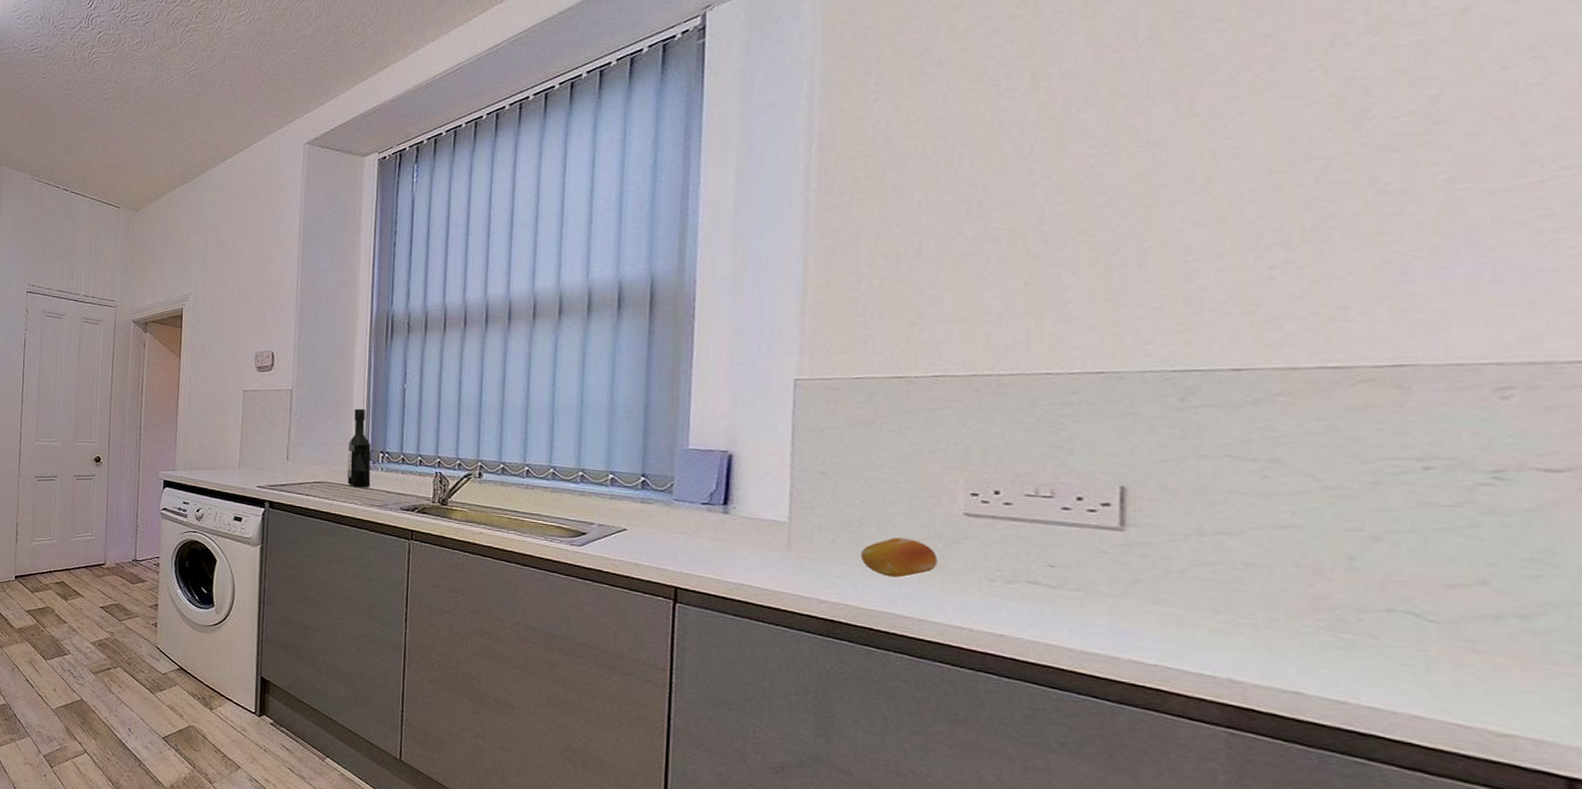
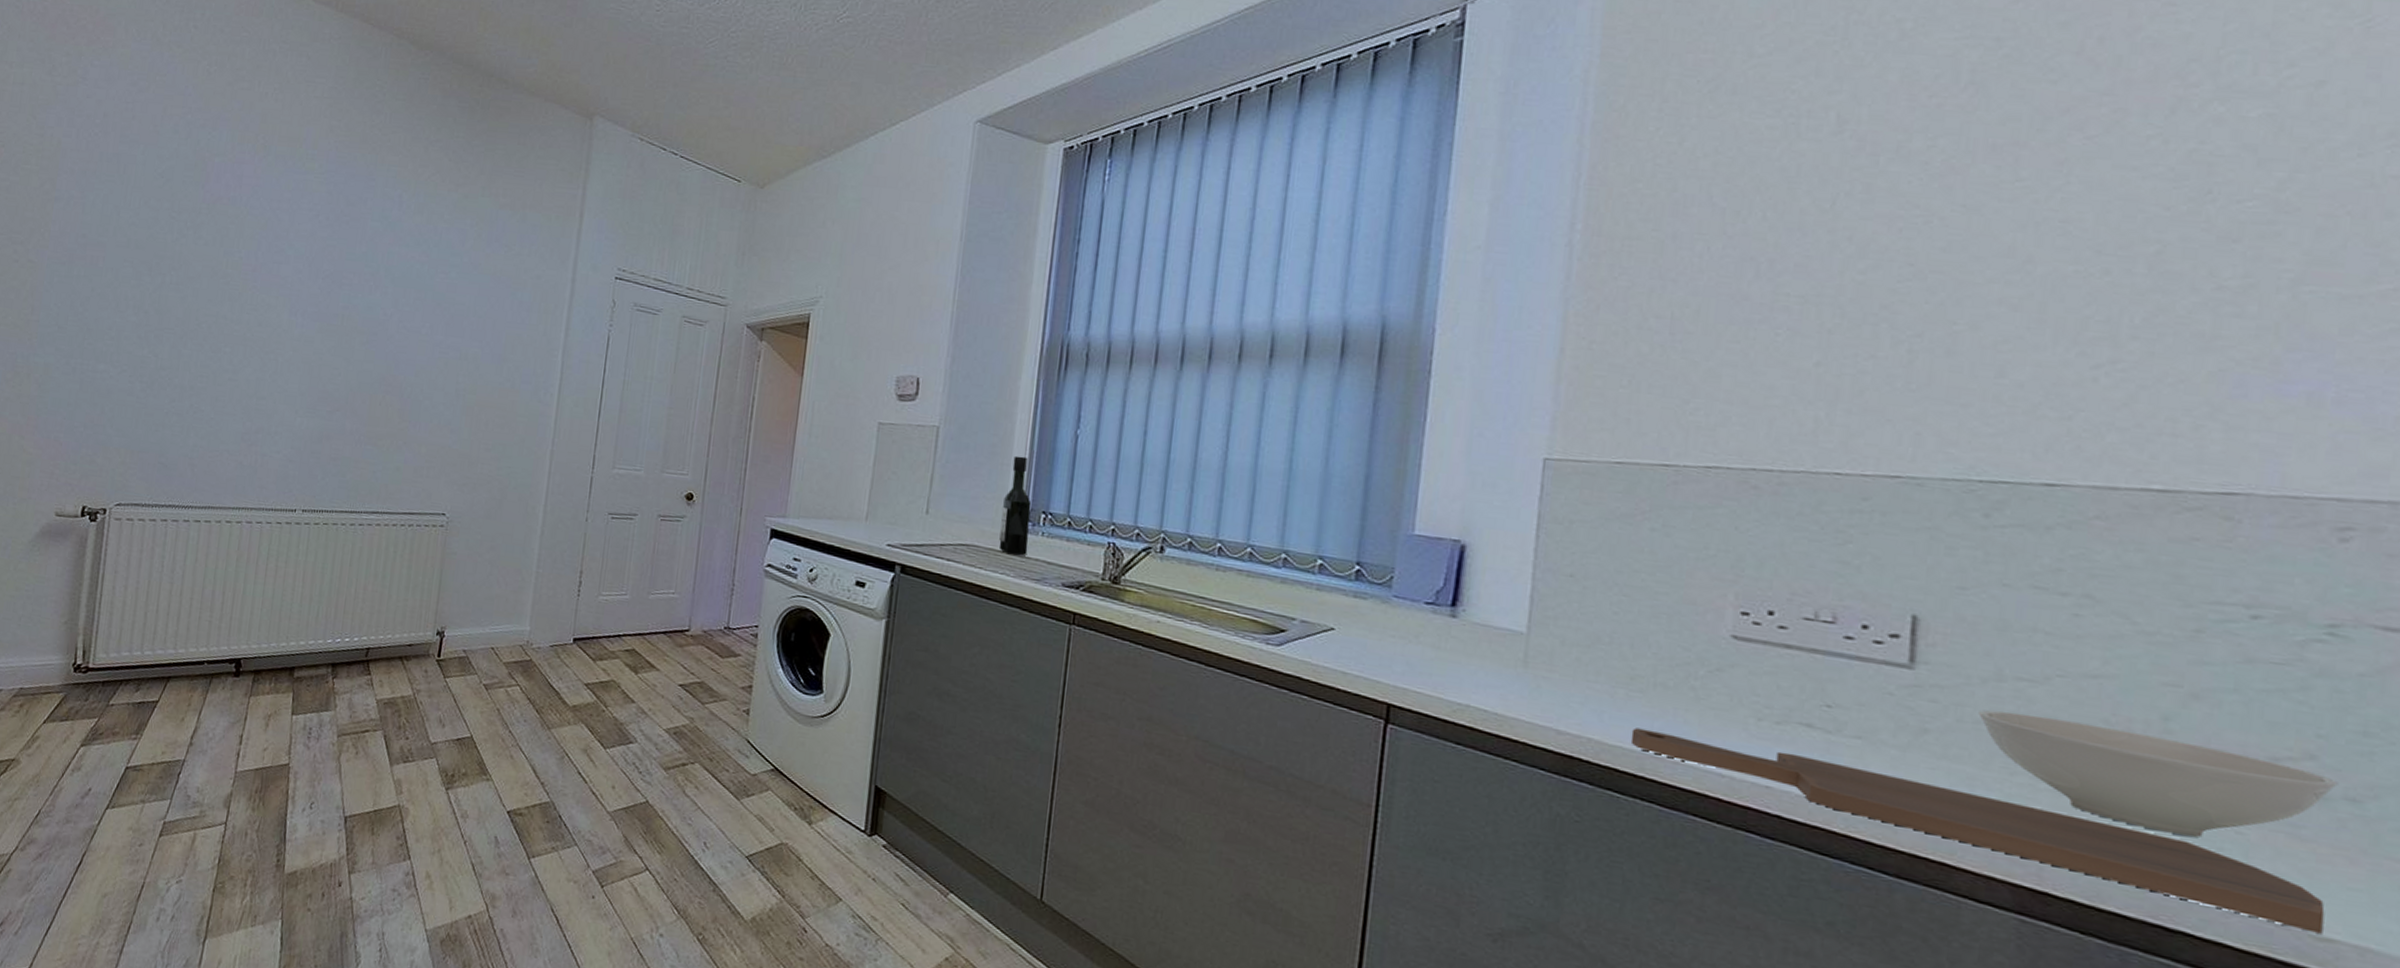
fruit: present [860,538,938,578] -> none [1608,660,1698,709]
cutting board: none [882,594,1502,731] -> present [1630,728,2325,934]
bowl: none [1183,561,1510,656] -> present [1978,710,2339,837]

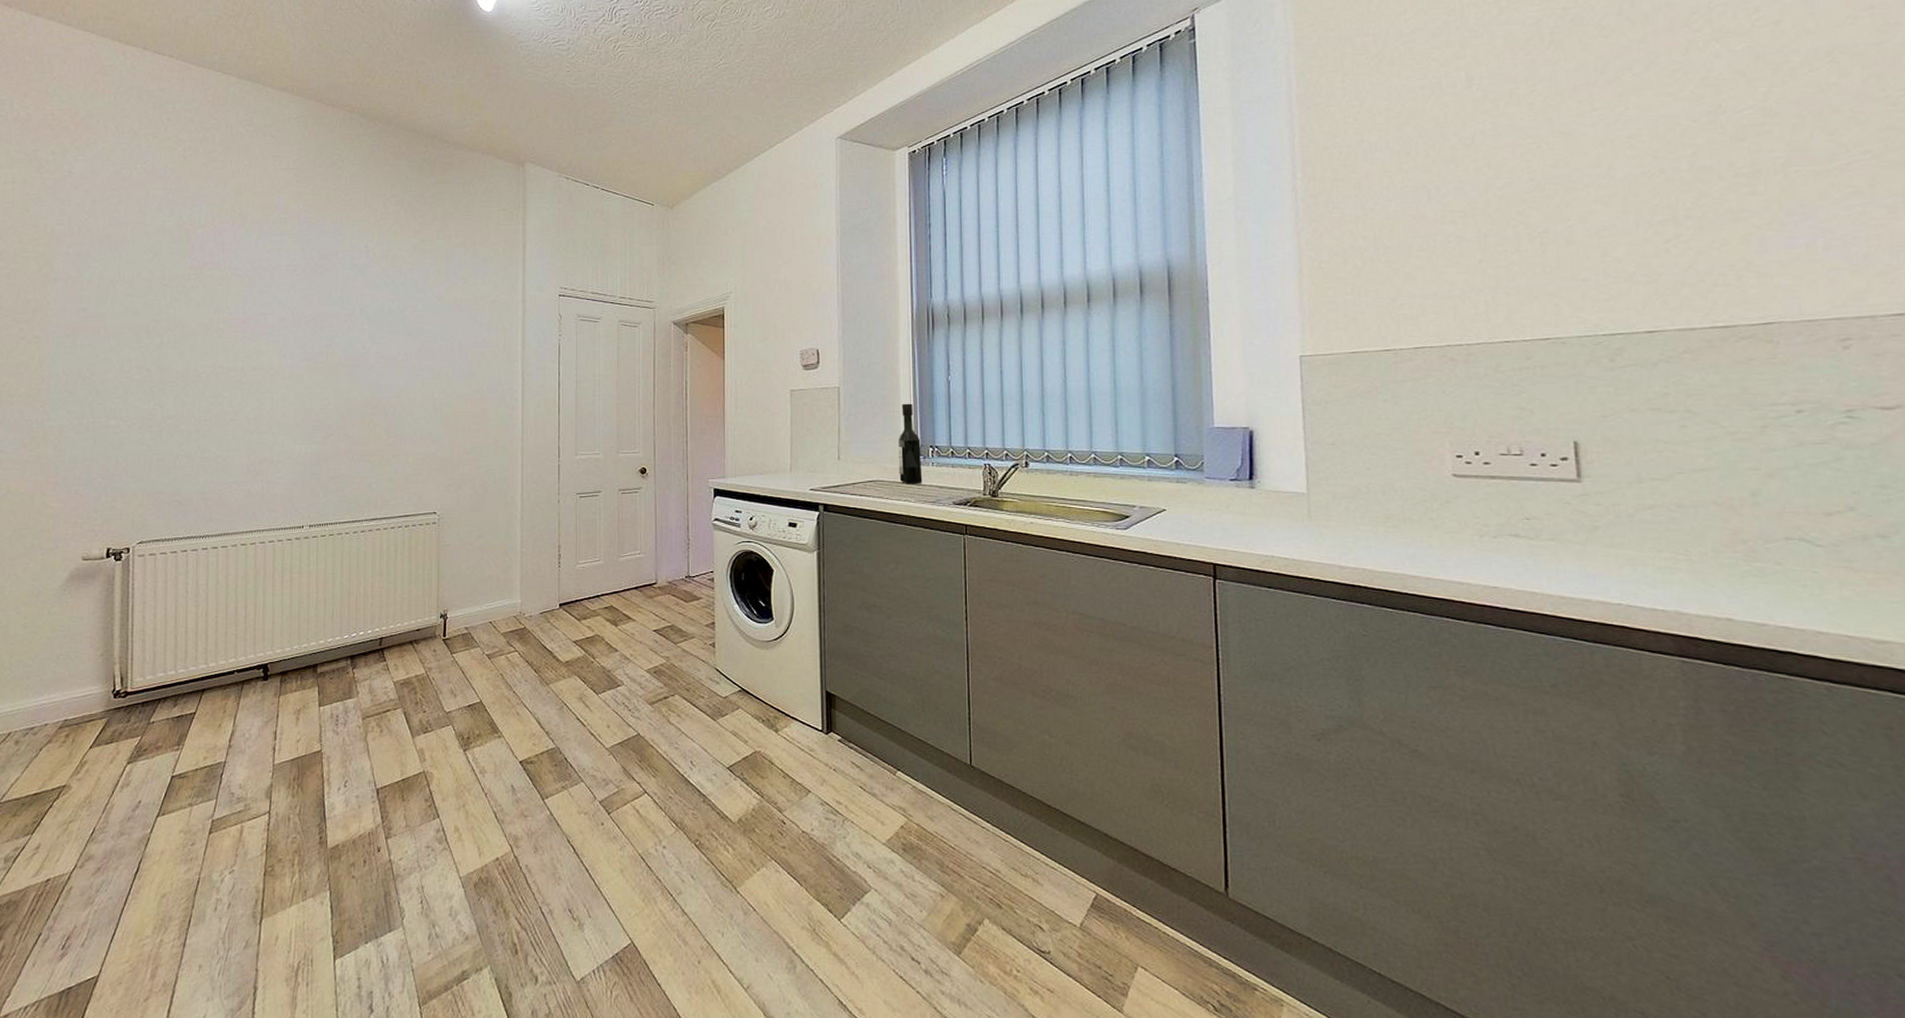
cutting board: present [1630,728,2325,934] -> none [1393,555,1880,638]
bowl: present [1978,710,2339,837] -> none [1630,505,1872,579]

